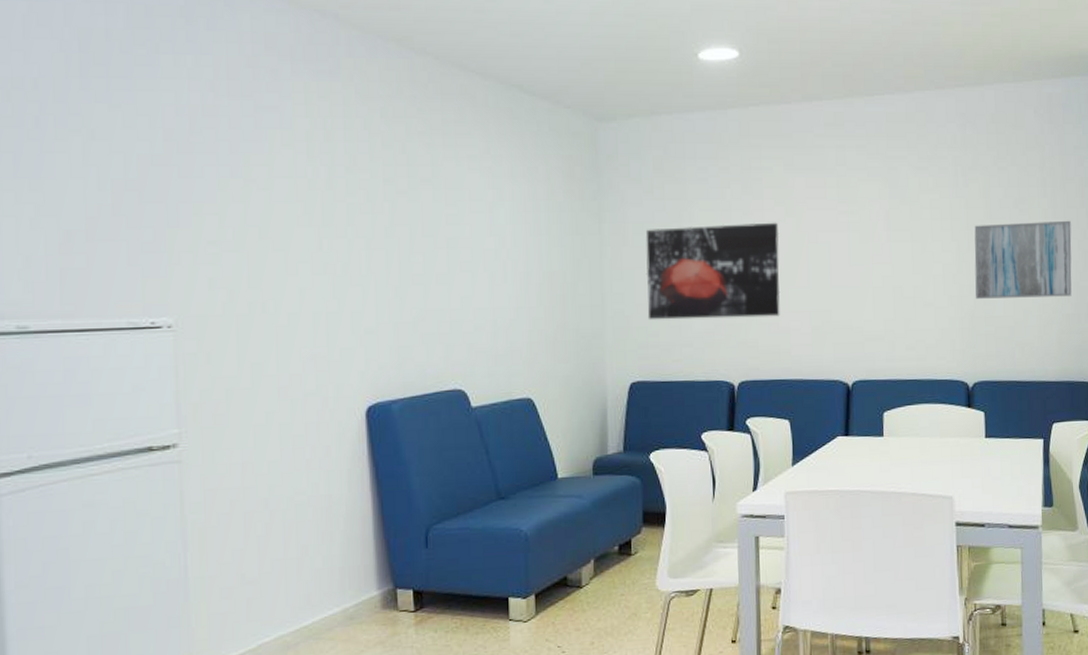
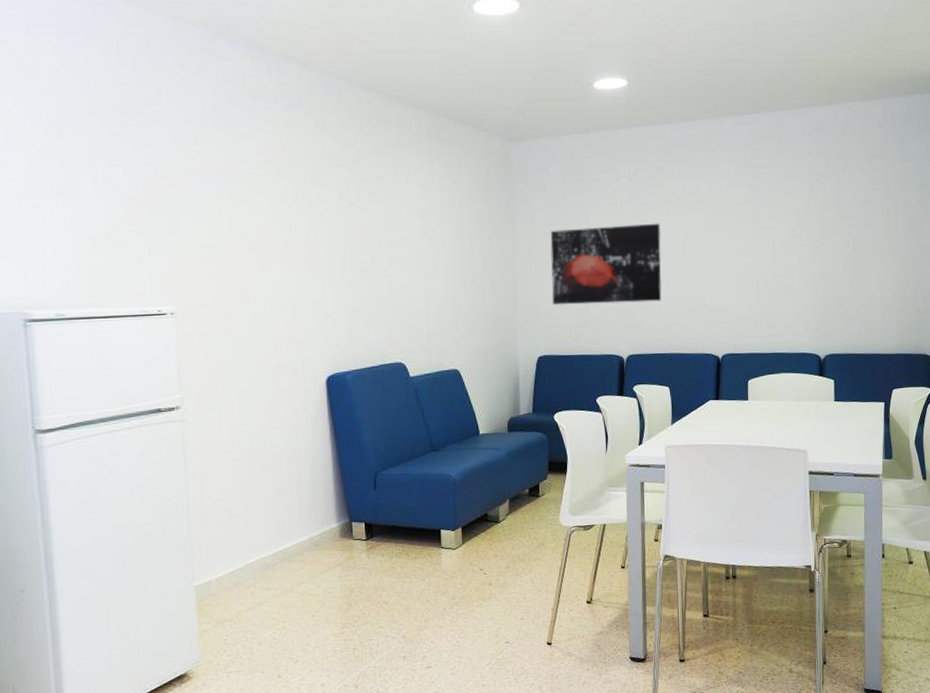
wall art: present [974,220,1072,299] -> none [826,217,911,285]

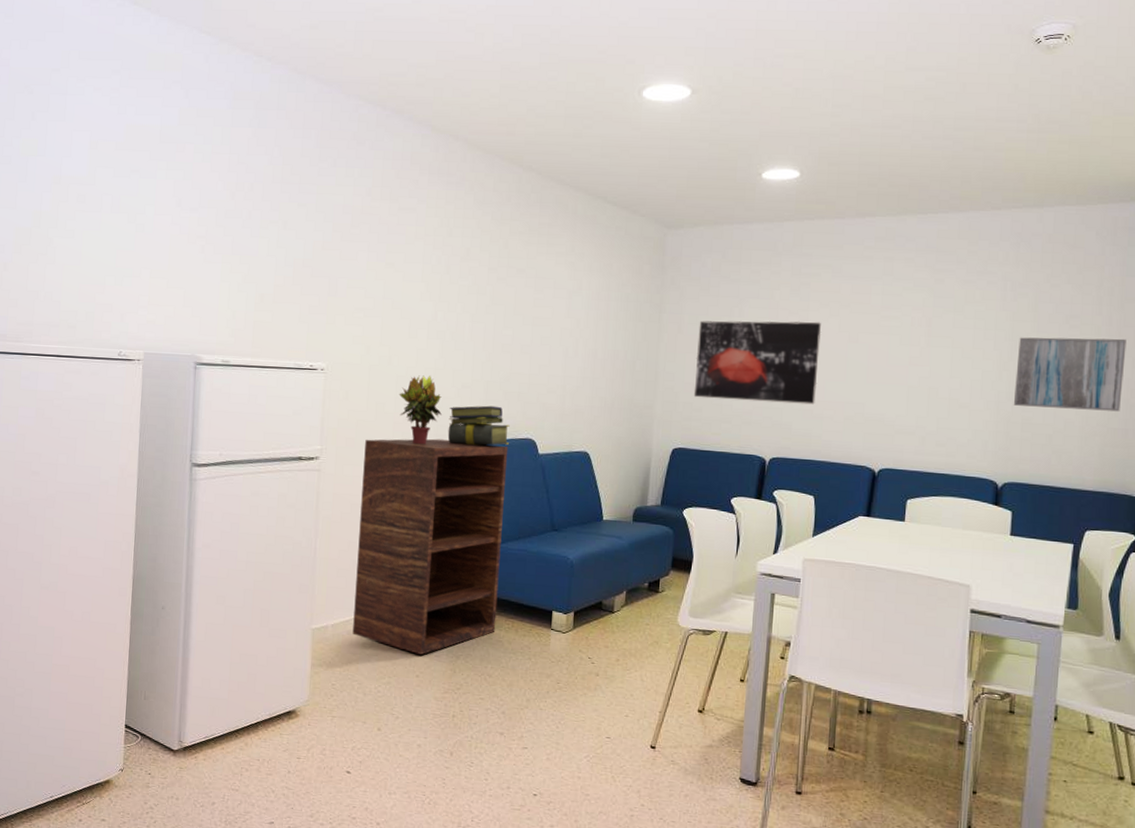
shelving unit: none [229,372,387,594] -> present [352,438,509,655]
potted plant: none [259,309,307,382] -> present [399,375,442,445]
stack of books: none [314,333,379,377] -> present [447,405,510,446]
wall art: none [826,217,911,285] -> present [1014,337,1127,412]

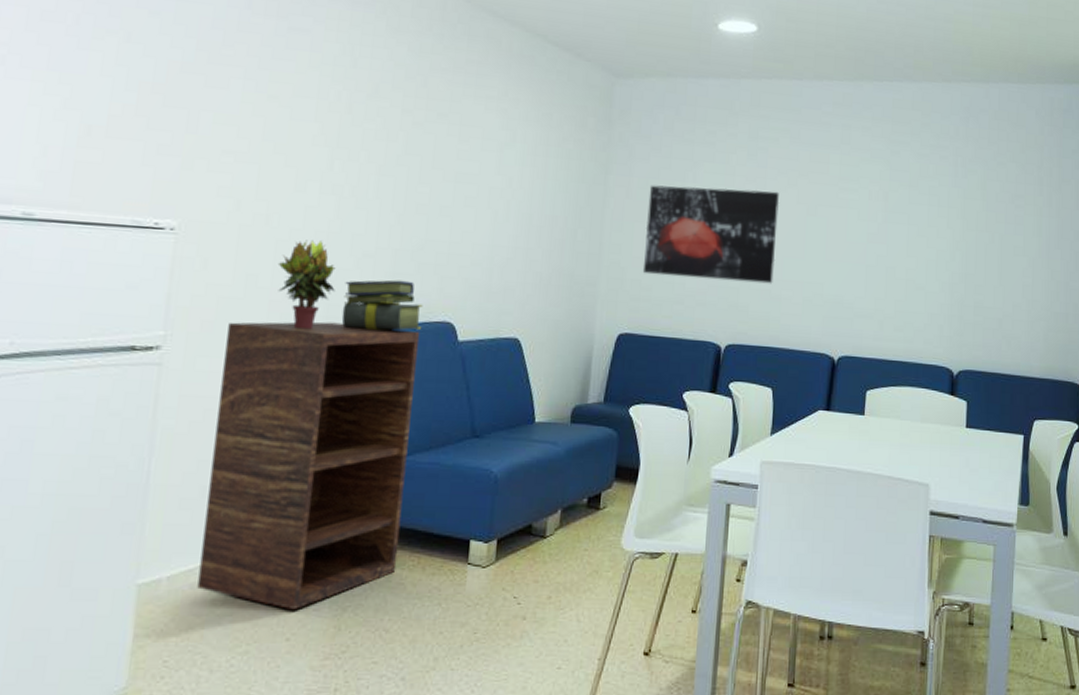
wall art: present [1014,337,1127,412] -> none [967,216,1065,295]

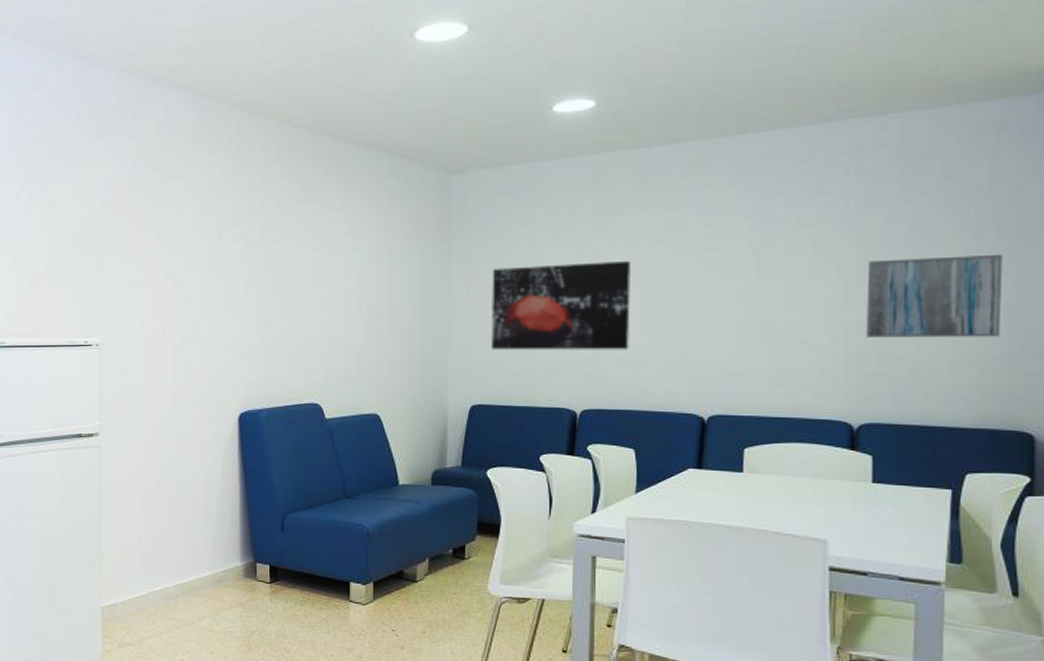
shelving unit: present [197,321,420,609] -> none [142,408,293,631]
potted plant: present [278,240,336,330] -> none [176,345,221,416]
stack of books: present [341,279,423,331] -> none [228,371,293,414]
wall art: none [967,216,1065,295] -> present [867,254,1003,337]

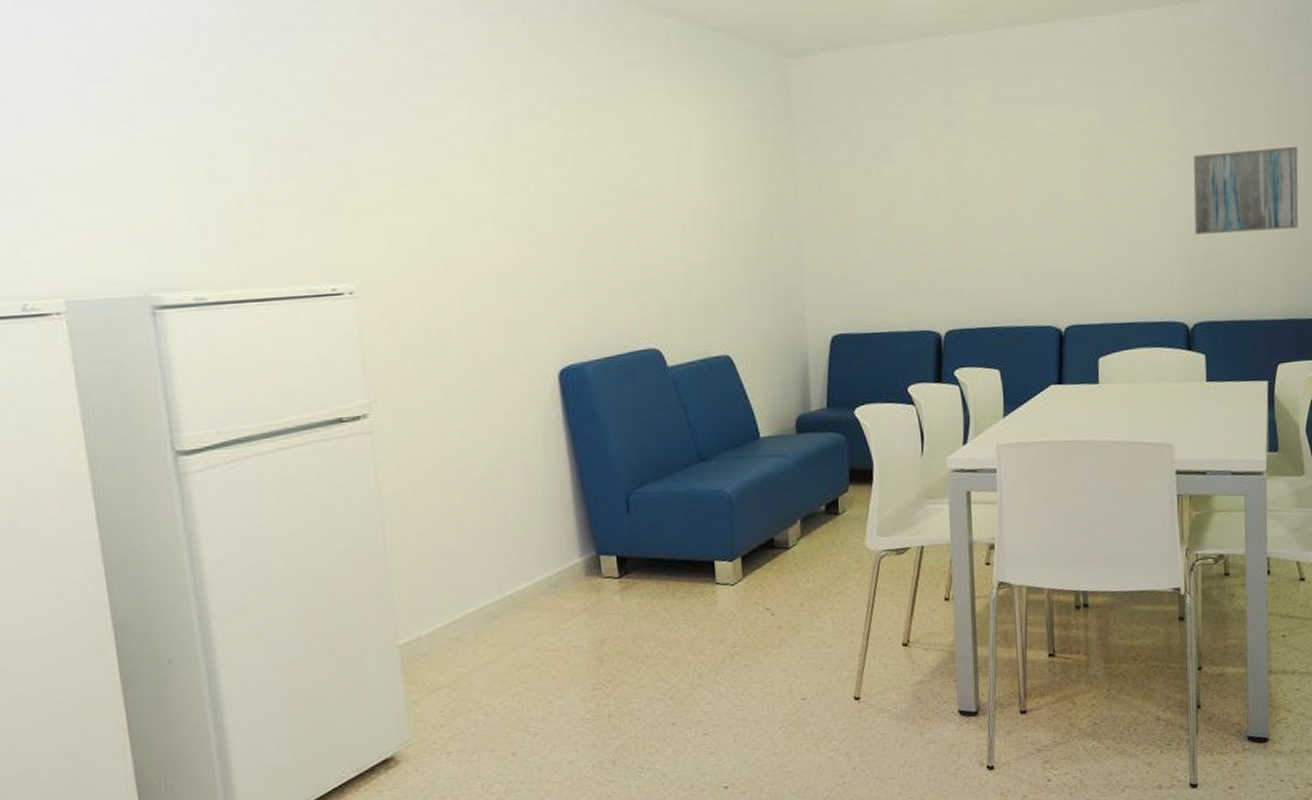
wall art: present [490,260,632,350] -> none [842,159,988,269]

